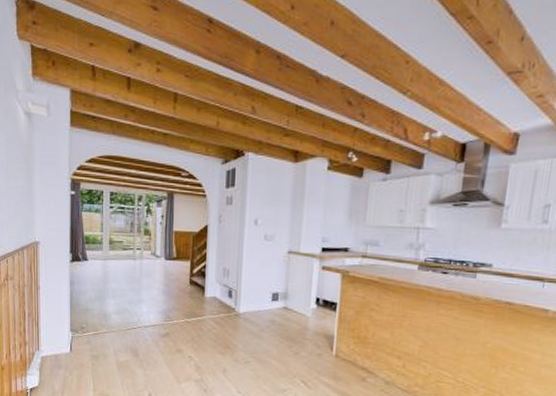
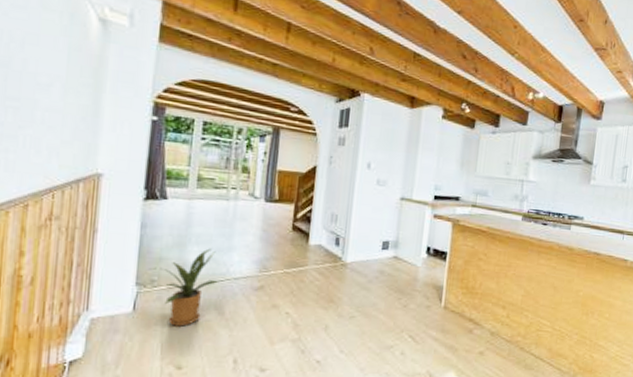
house plant: none [78,301,133,365] -> present [148,248,220,327]

